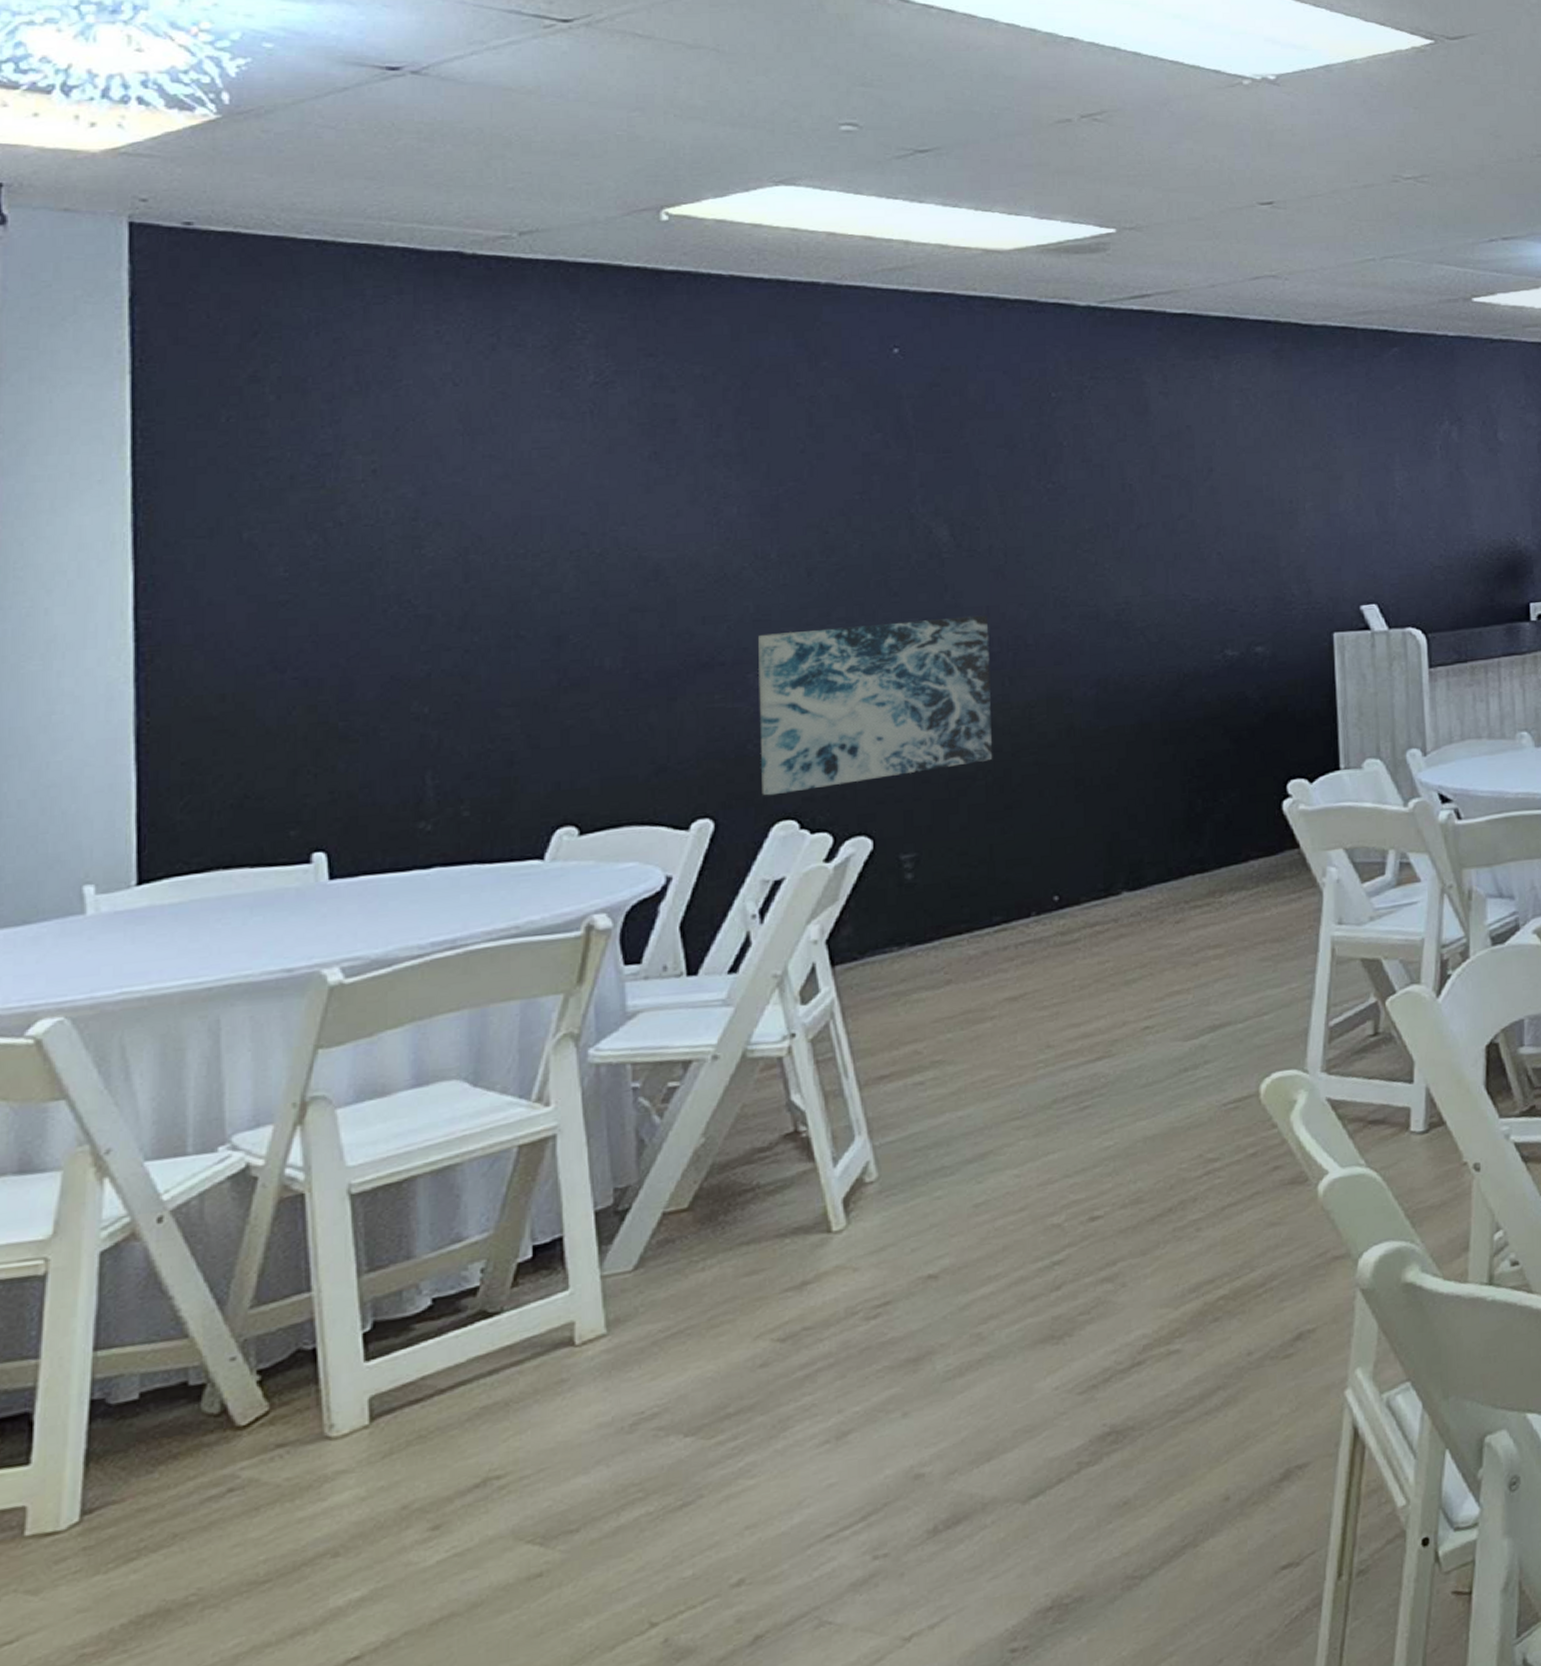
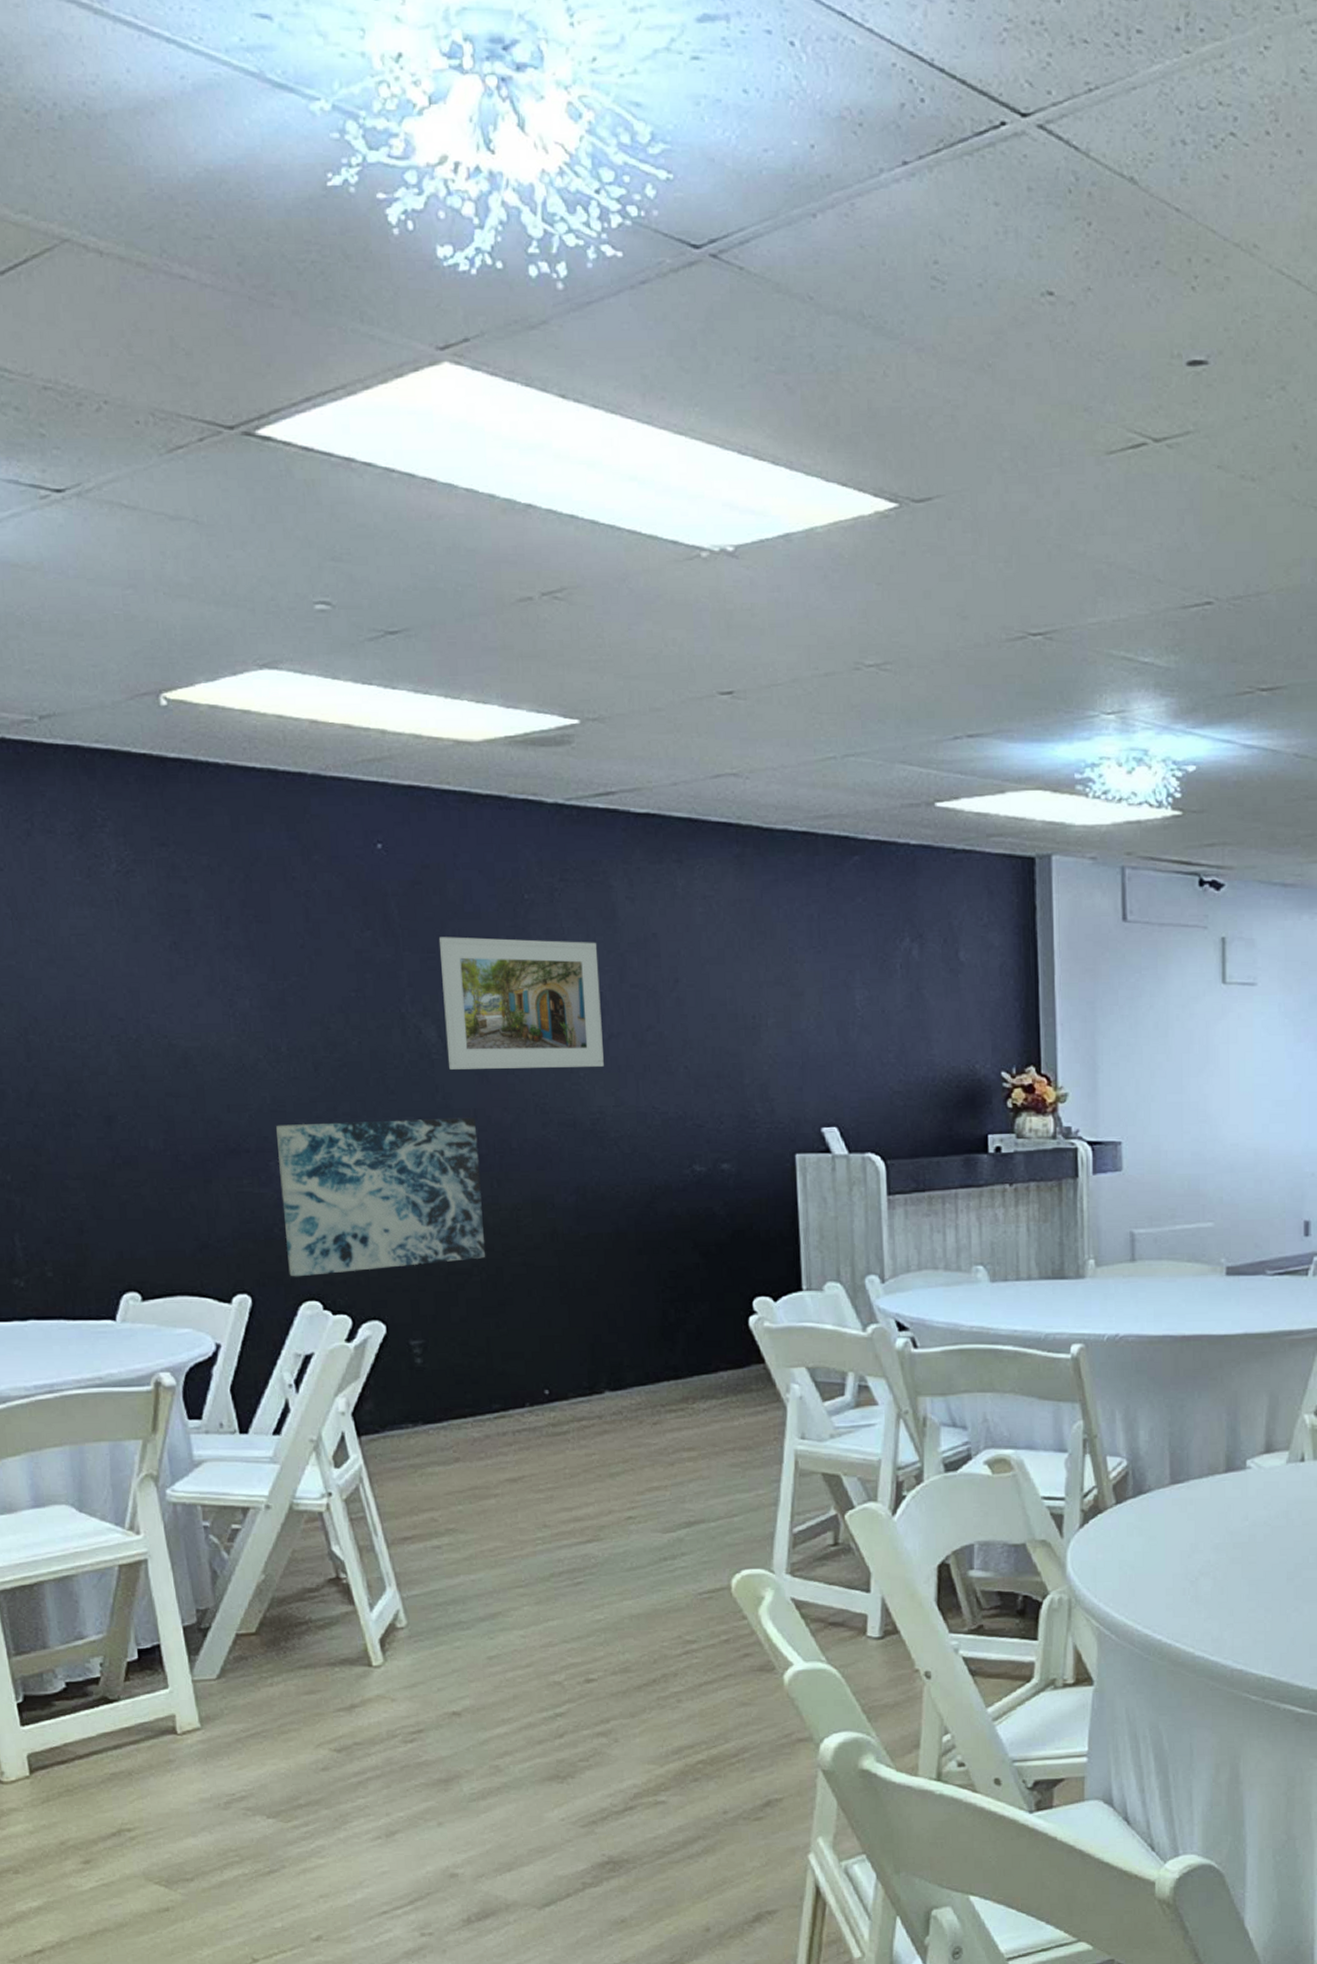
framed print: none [956,436,1131,568] -> present [438,937,604,1070]

